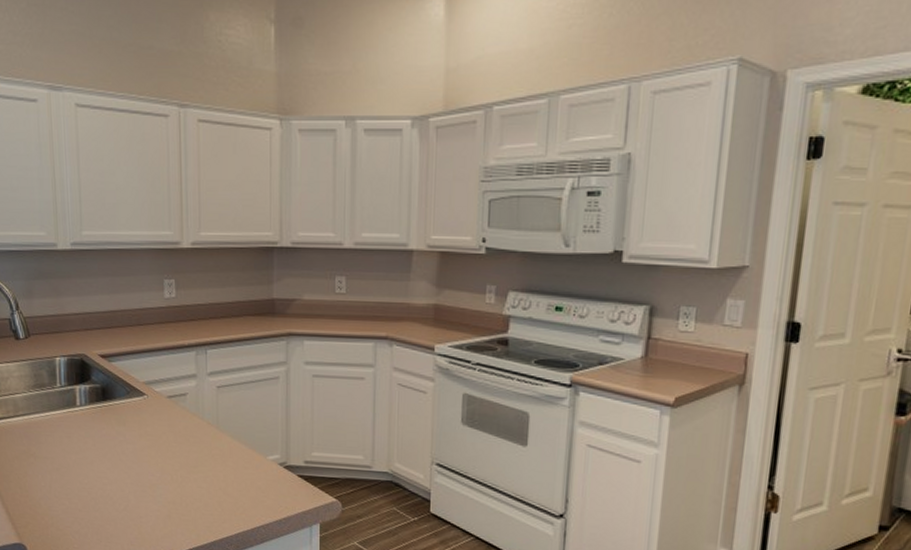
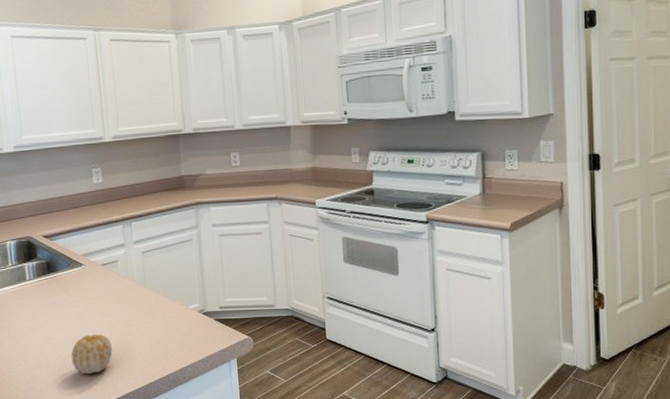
fruit: none [123,477,173,523] -> present [71,334,113,374]

